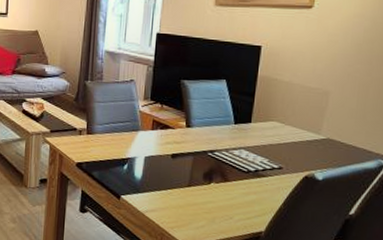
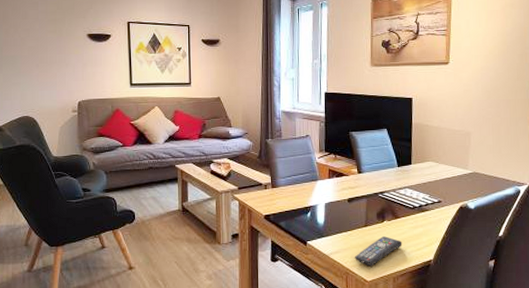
remote control: none [172,199,230,231] -> present [354,236,403,267]

